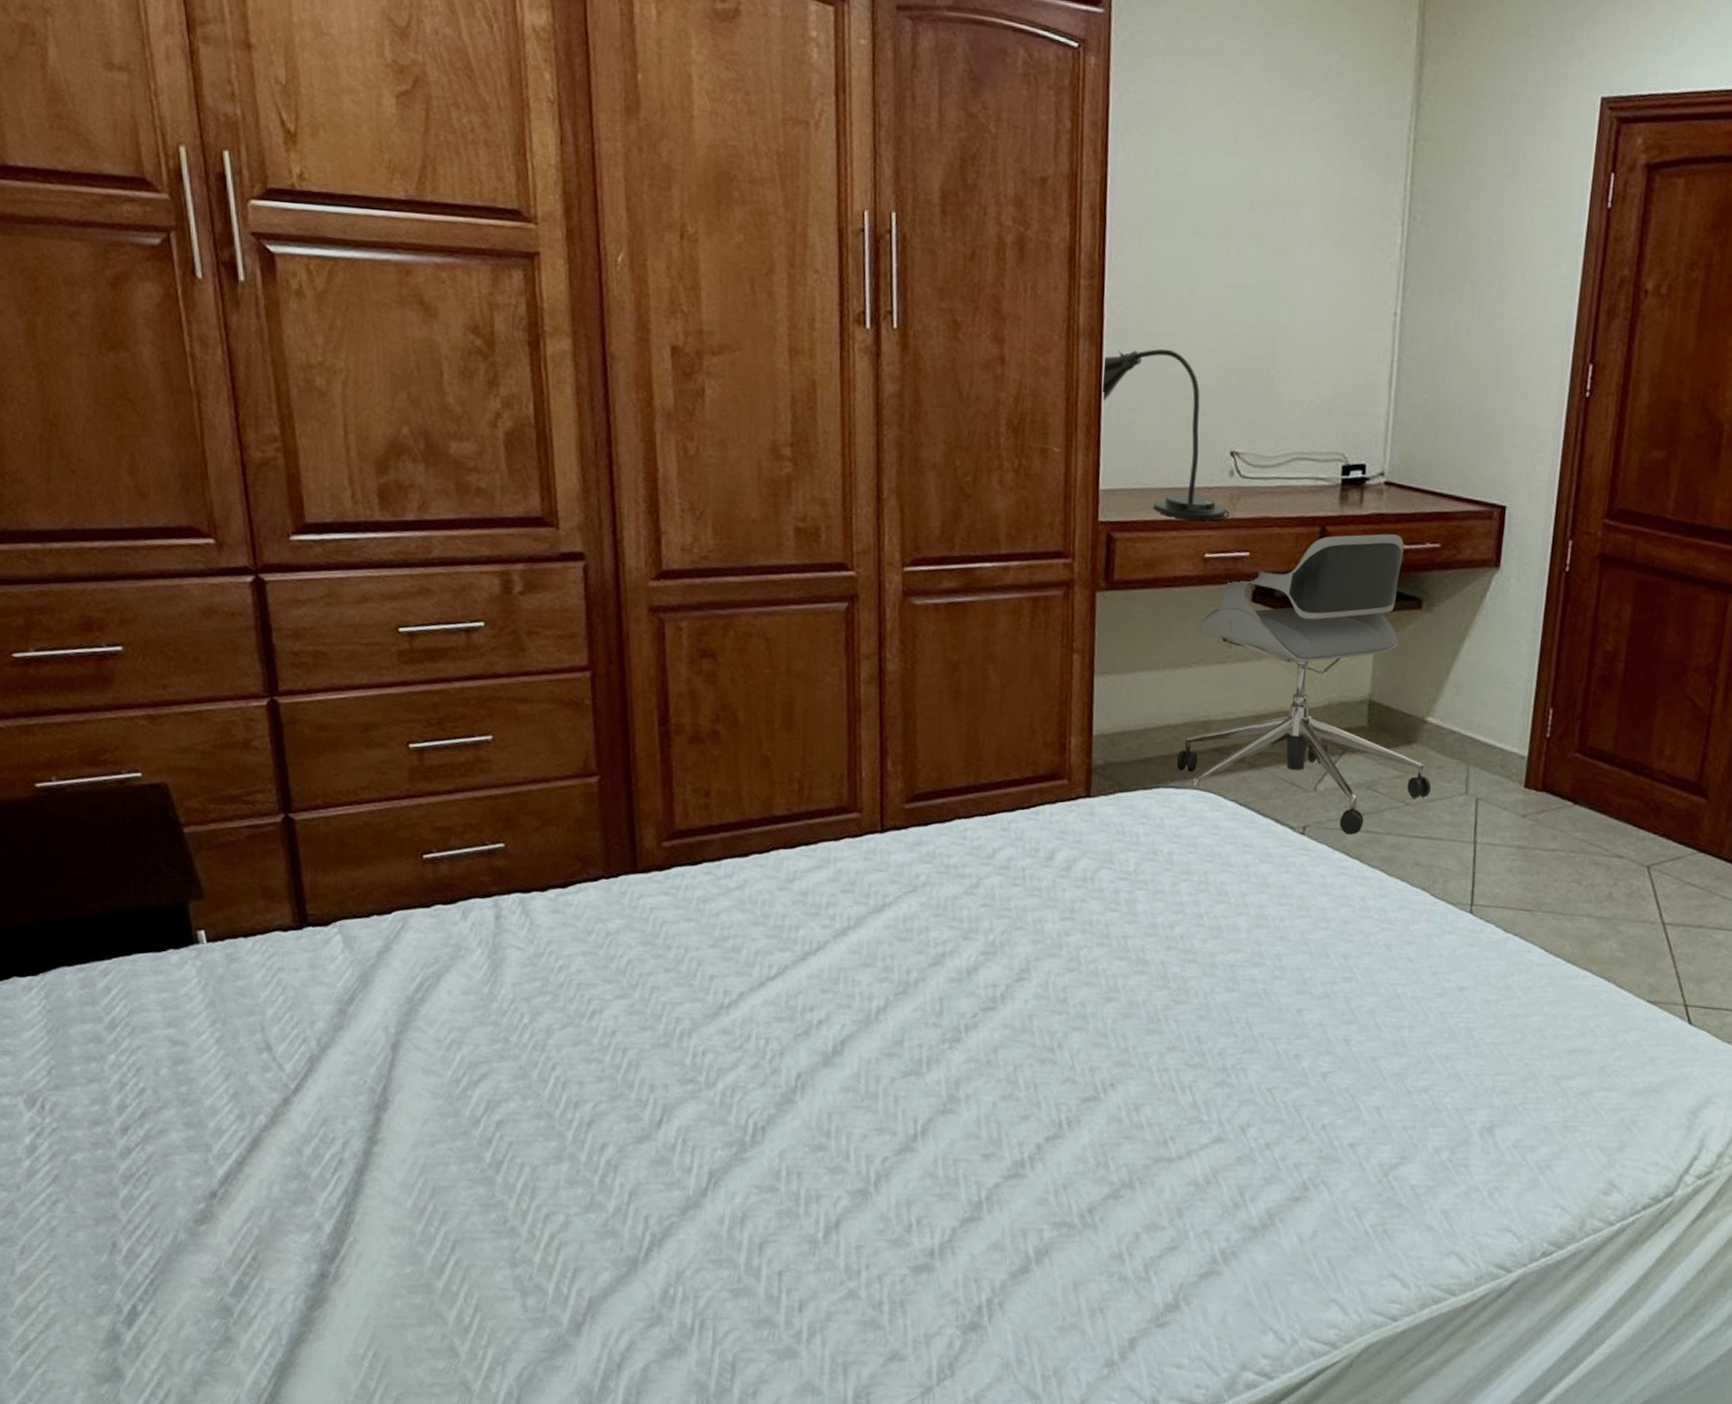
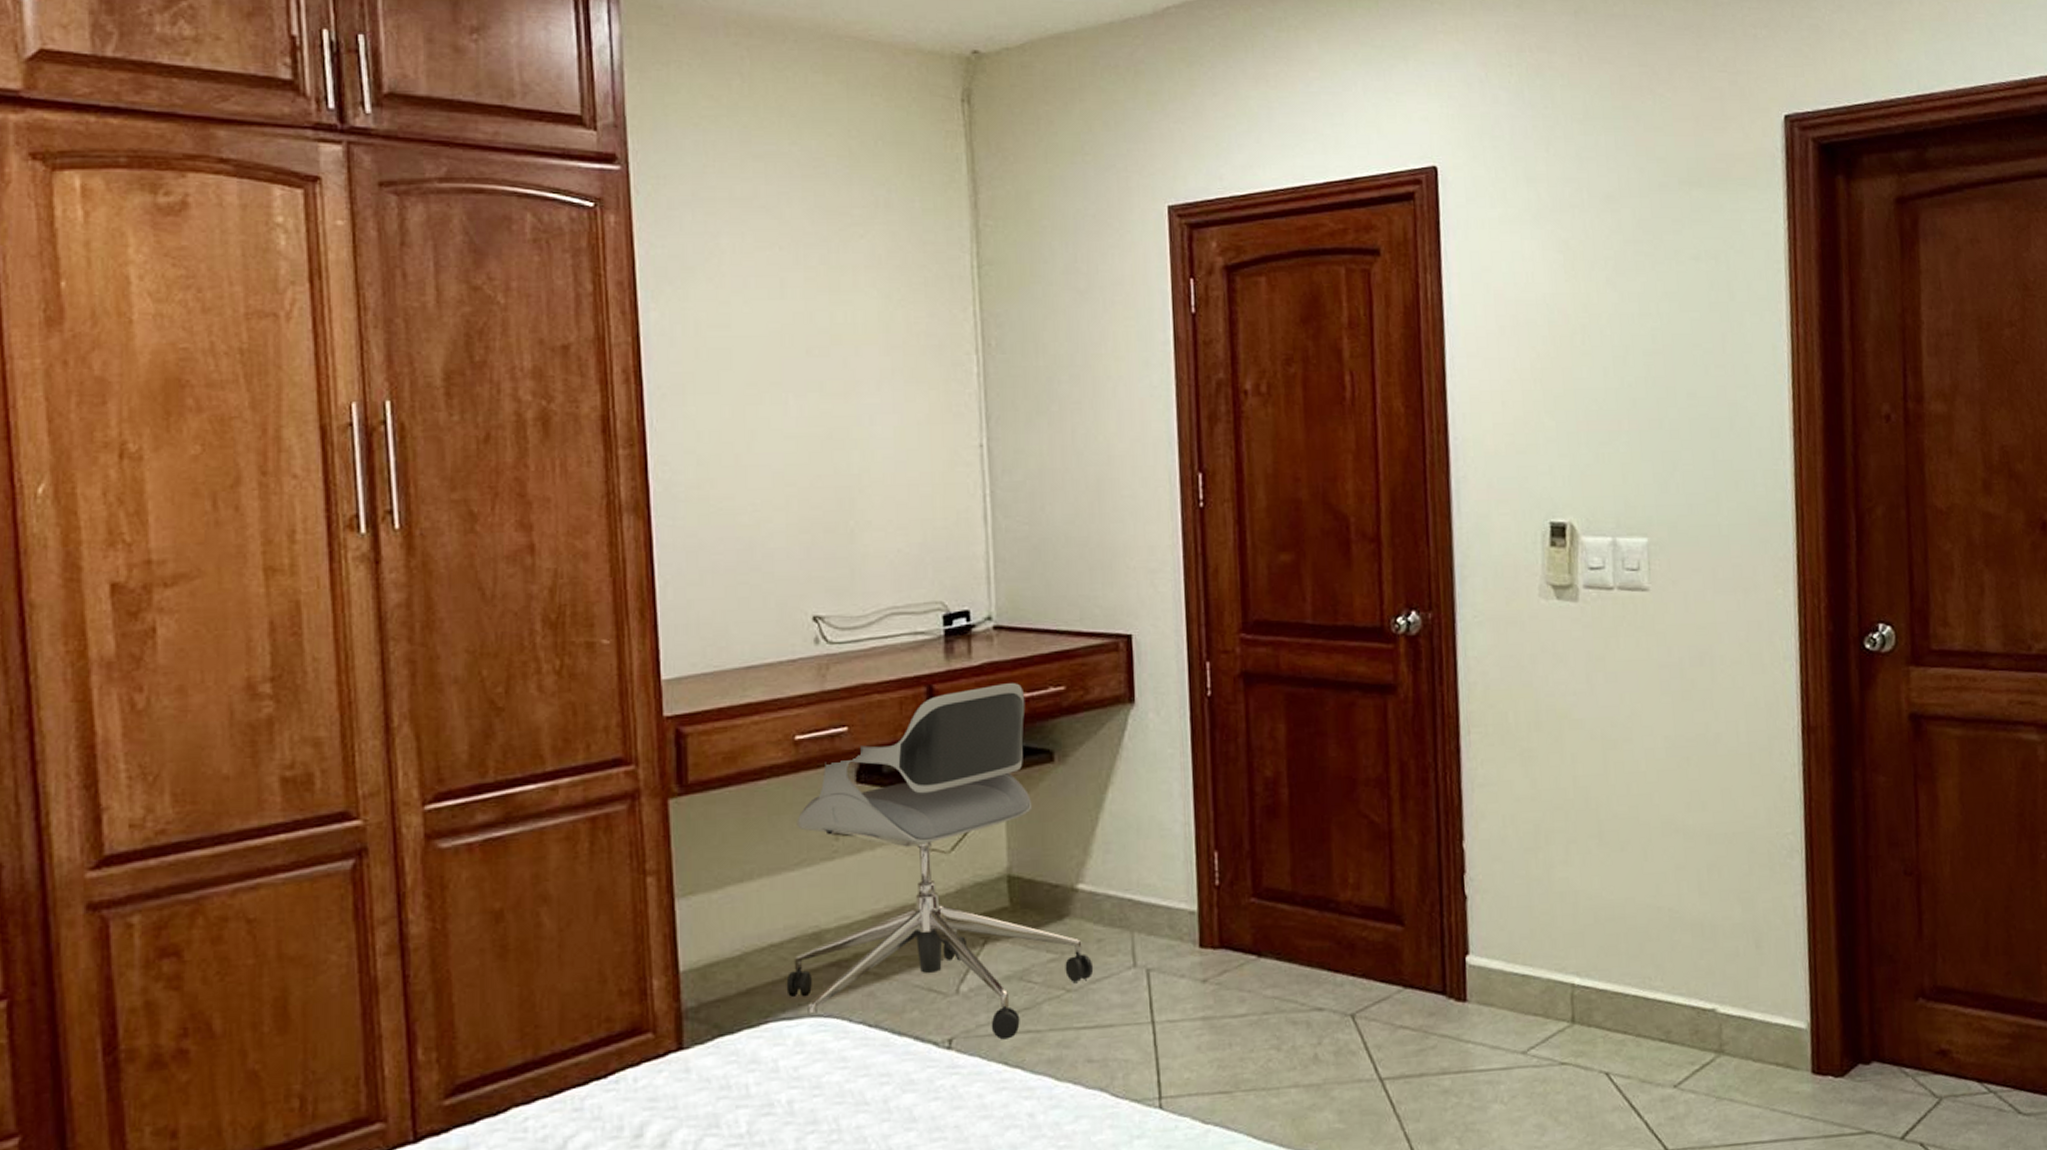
desk lamp: present [1103,348,1230,521] -> none [655,513,820,700]

